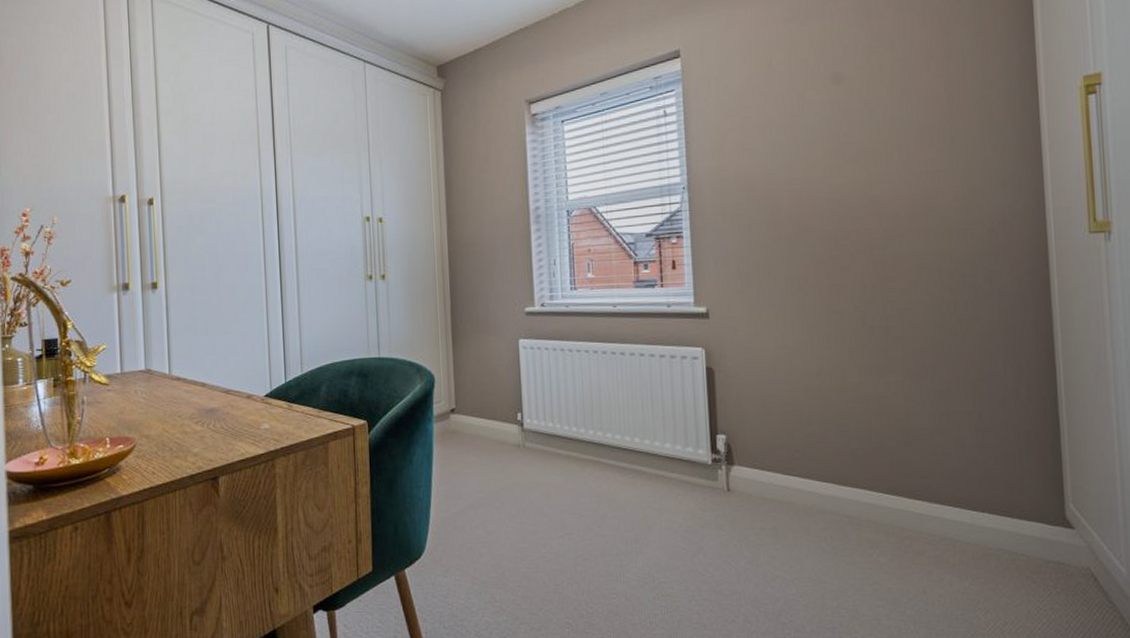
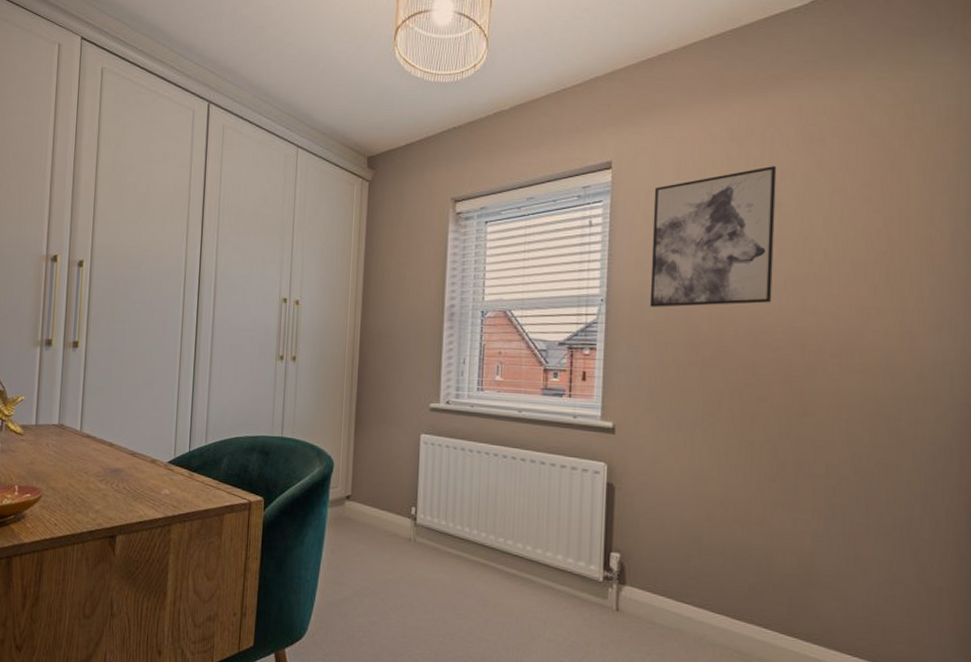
wall art: none [723,41,846,190] -> present [649,166,777,307]

